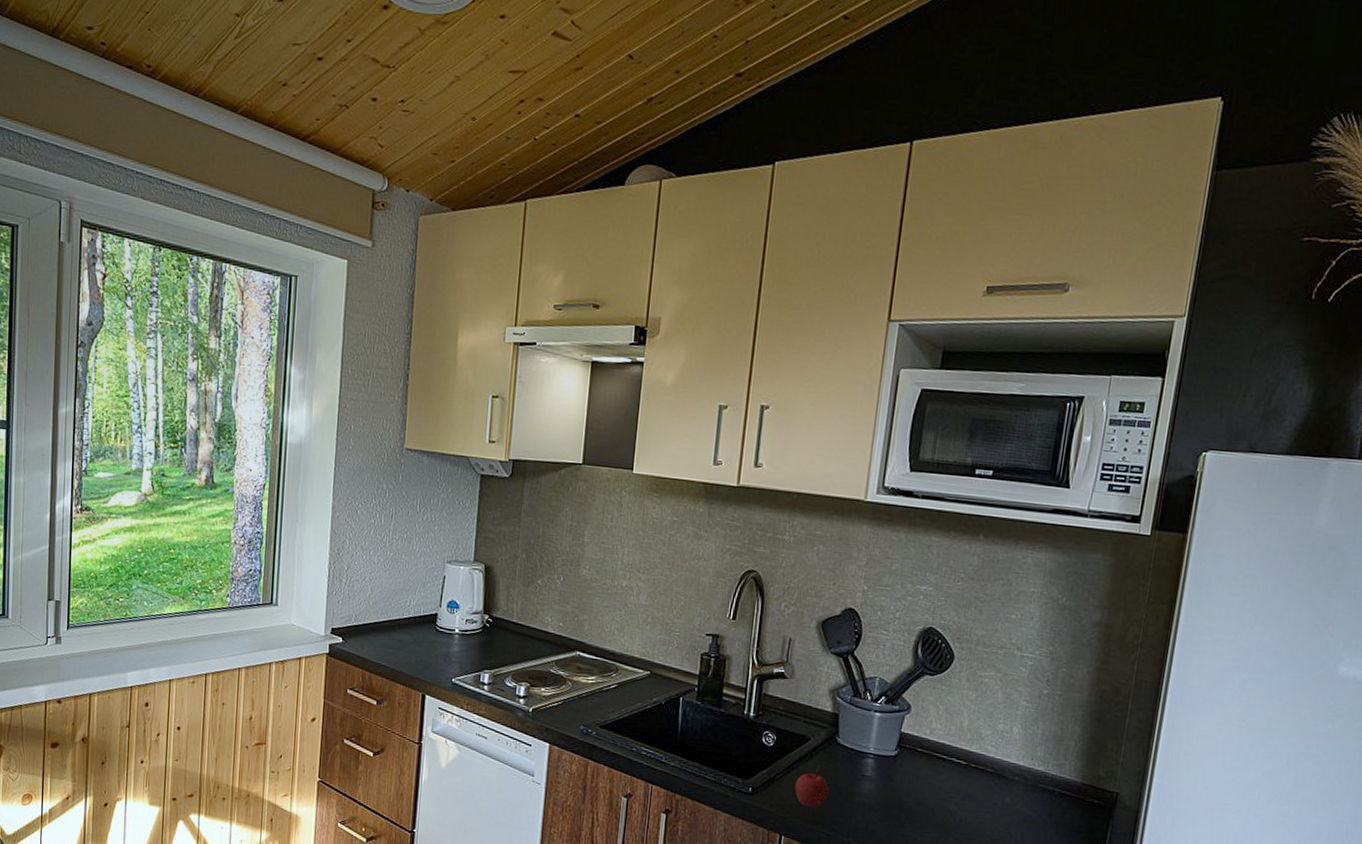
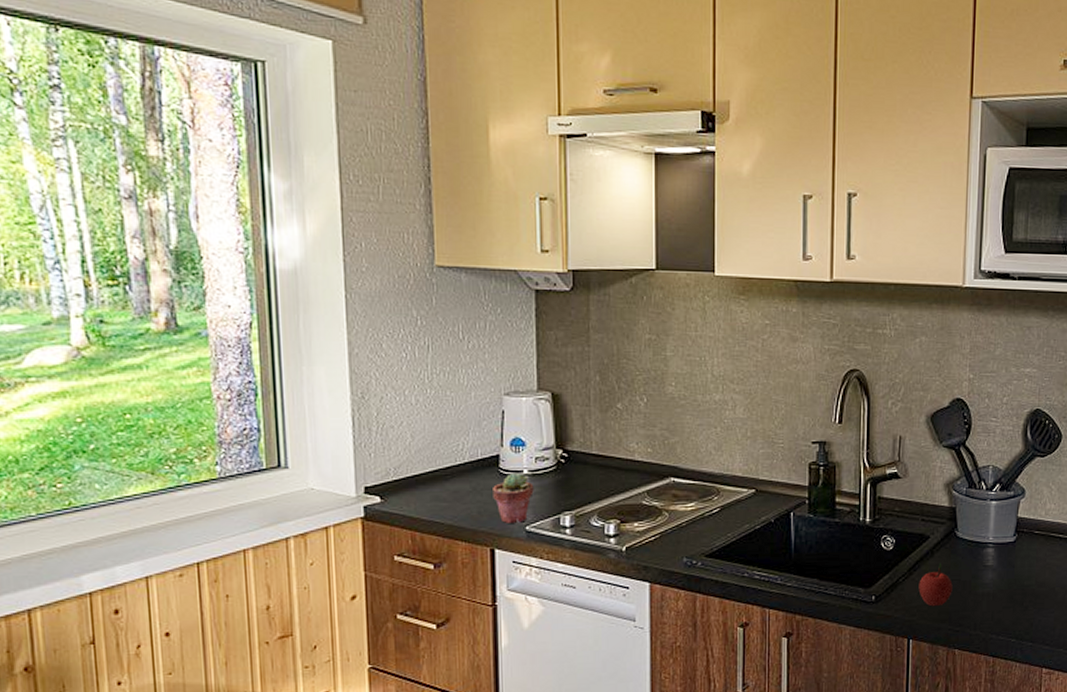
potted succulent: none [429,630,462,675] -> present [493,472,534,523]

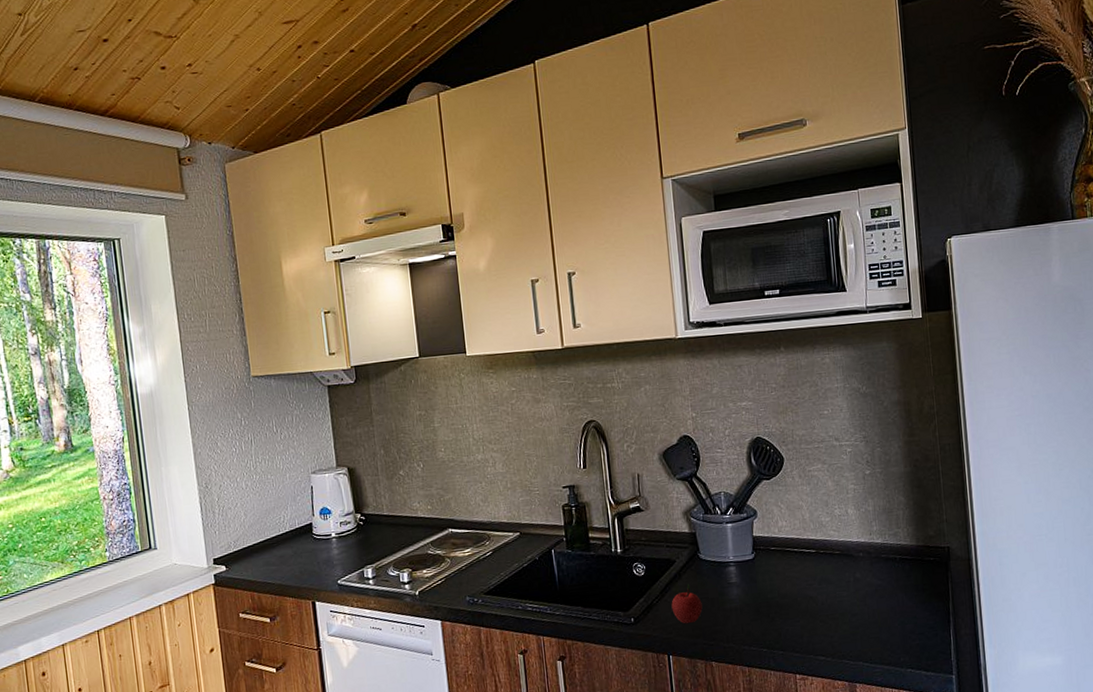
potted succulent: present [493,472,534,523] -> none [309,536,341,579]

